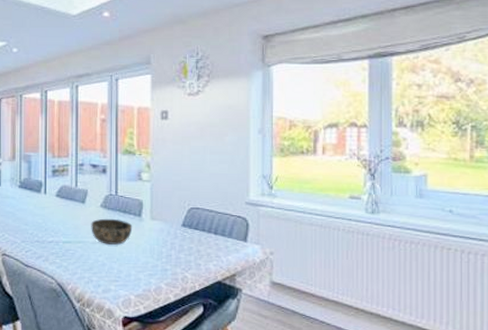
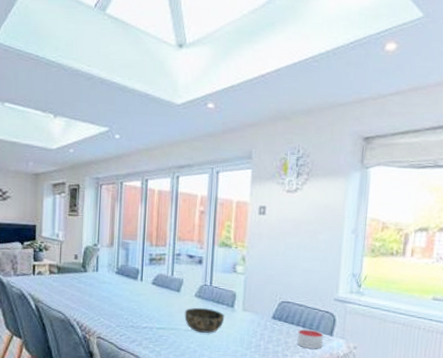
candle: none [210,235,237,257] -> present [297,329,323,349]

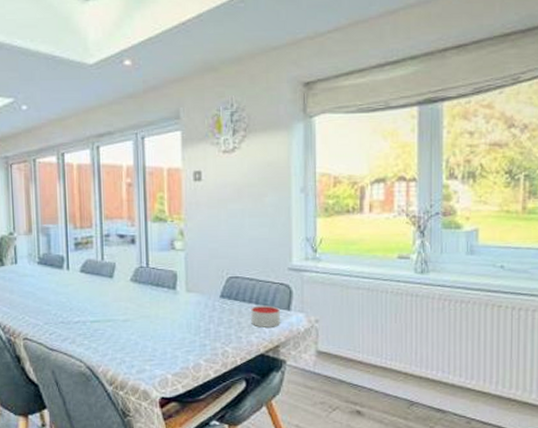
bowl: present [184,307,225,333] -> none [121,293,167,321]

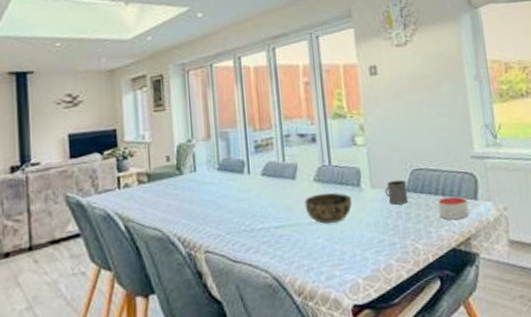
bowl: none [121,293,167,321] -> present [304,192,352,224]
mug: none [199,286,222,309] -> present [384,179,409,205]

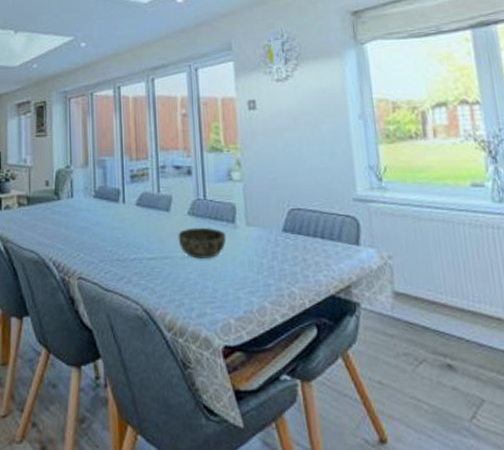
mug: present [384,179,409,205] -> none [260,219,285,245]
candle: present [438,196,469,220] -> none [316,240,350,265]

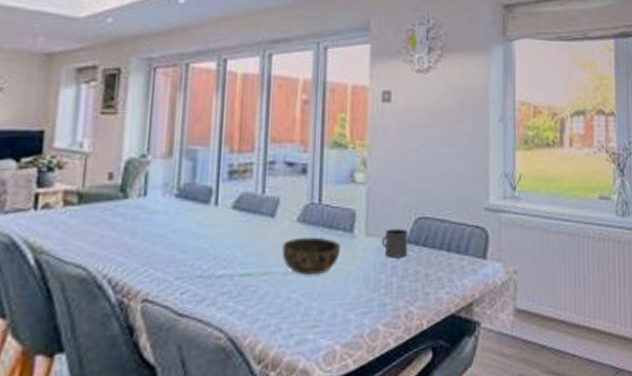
mug: none [260,219,285,245] -> present [381,228,408,258]

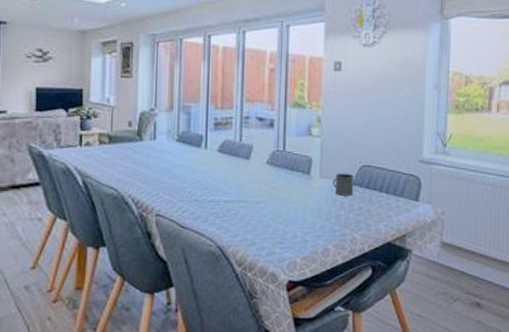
bowl: present [282,237,341,274] -> none [255,176,301,204]

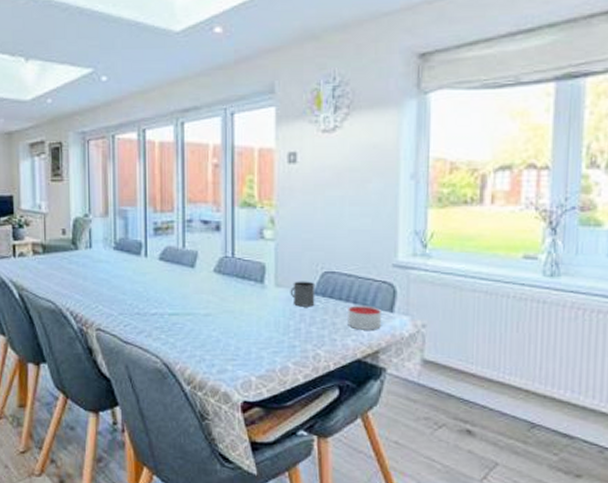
candle: none [380,195,408,217] -> present [348,305,381,330]

